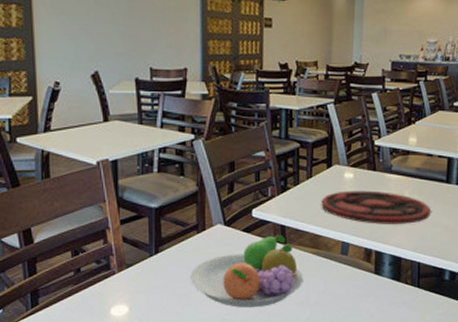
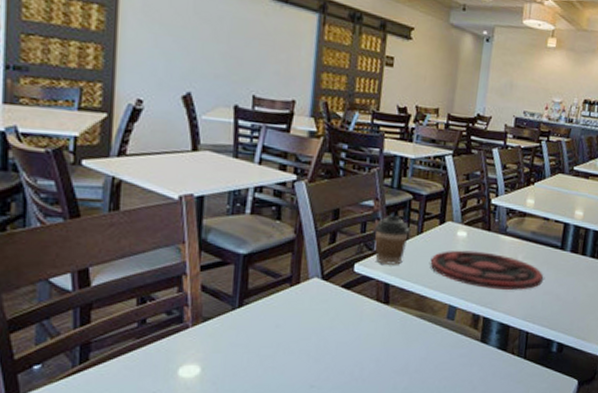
fruit bowl: present [190,235,304,308] -> none [277,293,405,374]
coffee cup: none [268,163,299,208] -> present [374,214,409,265]

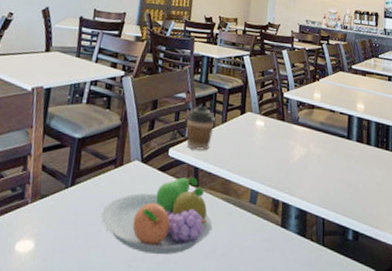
fruit bowl: none [277,293,405,374] -> present [101,176,213,255]
plate: present [430,250,543,290] -> none [233,138,334,177]

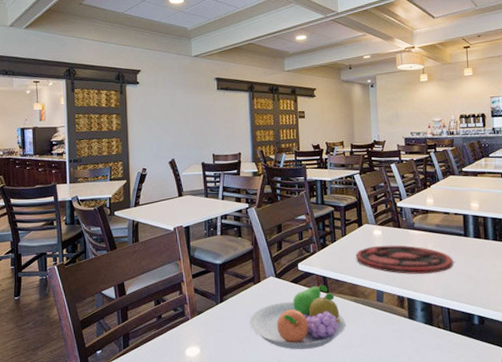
coffee cup: present [186,105,215,151] -> none [309,224,336,262]
plate: none [233,138,334,177] -> present [356,245,453,274]

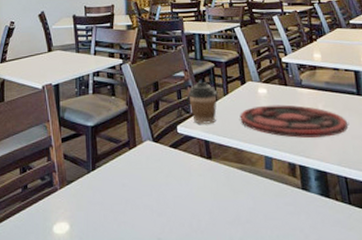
fruit bowl: present [250,285,346,350] -> none [125,150,233,227]
coffee cup: none [309,224,336,262] -> present [188,81,217,124]

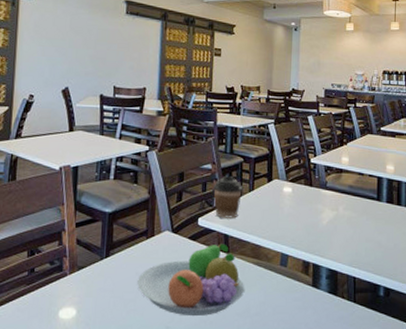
fruit bowl: none [125,150,233,227] -> present [137,244,245,317]
plate: present [240,104,348,138] -> none [262,204,363,238]

